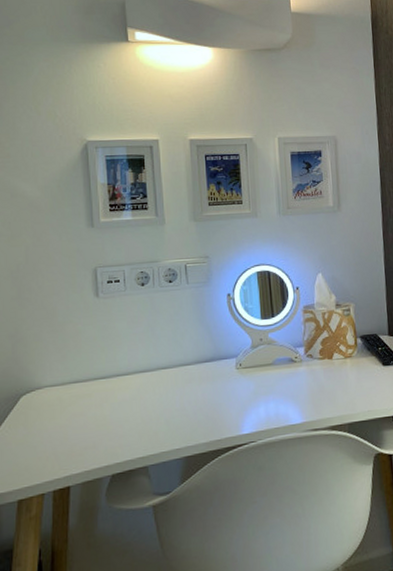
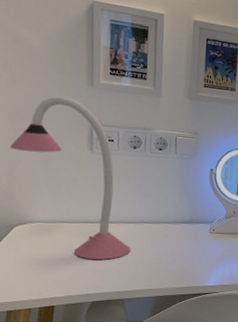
desk lamp: none [13,243,150,423] -> present [10,95,131,260]

